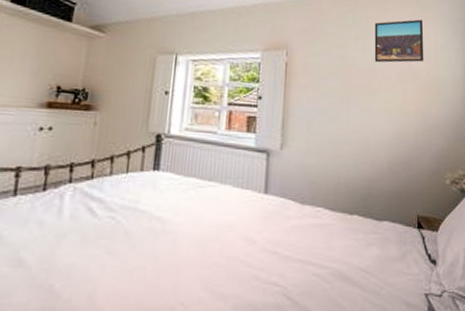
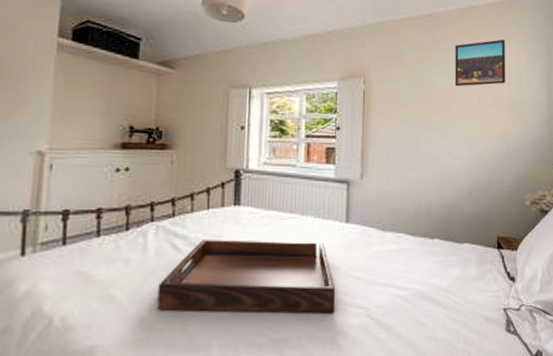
serving tray: none [66,205,252,290] -> present [157,240,336,314]

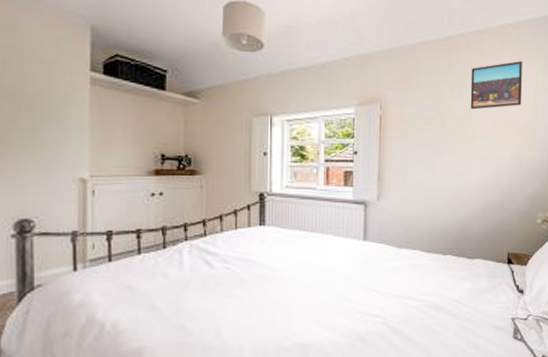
serving tray: present [157,240,336,314] -> none [194,256,355,322]

